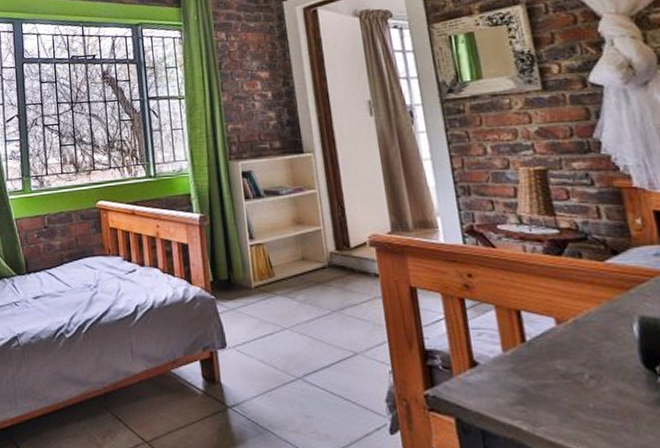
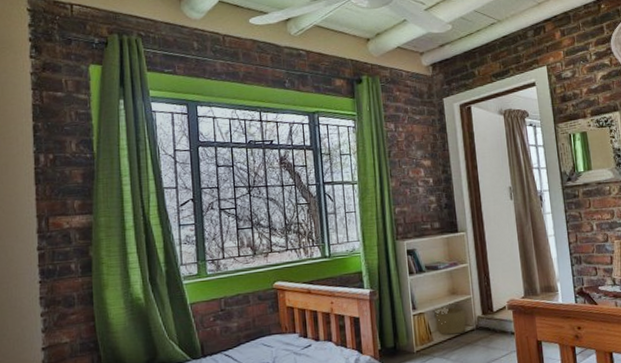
basket: none [275,236,316,271] -> present [434,304,466,335]

